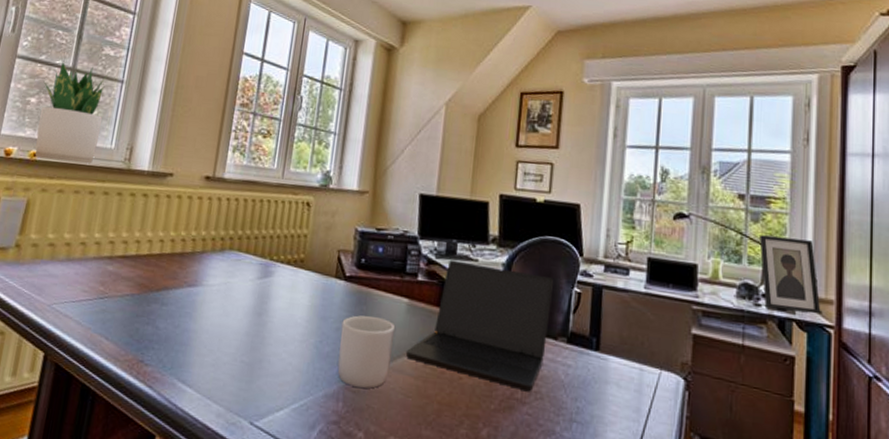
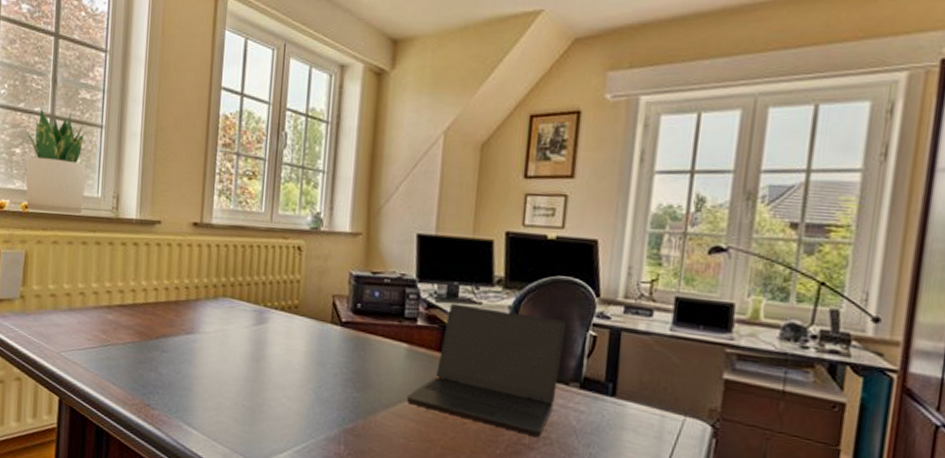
mug: present [337,315,396,388] -> none [337,361,395,432]
picture frame: present [759,235,821,314] -> none [812,269,884,357]

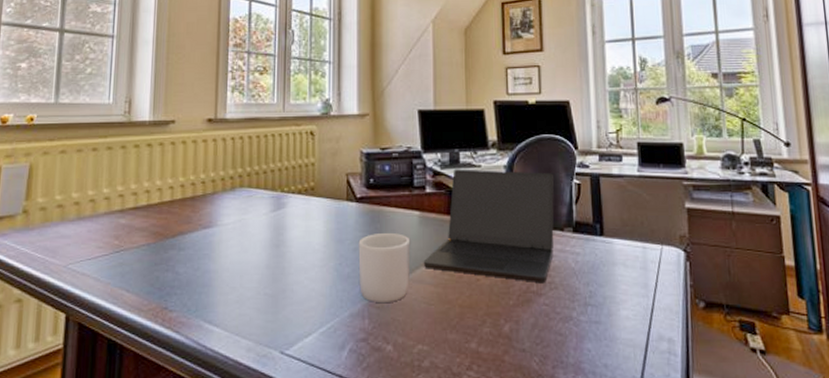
planter: present [24,109,88,214] -> none [31,24,99,122]
mug: none [337,361,395,432] -> present [358,232,411,302]

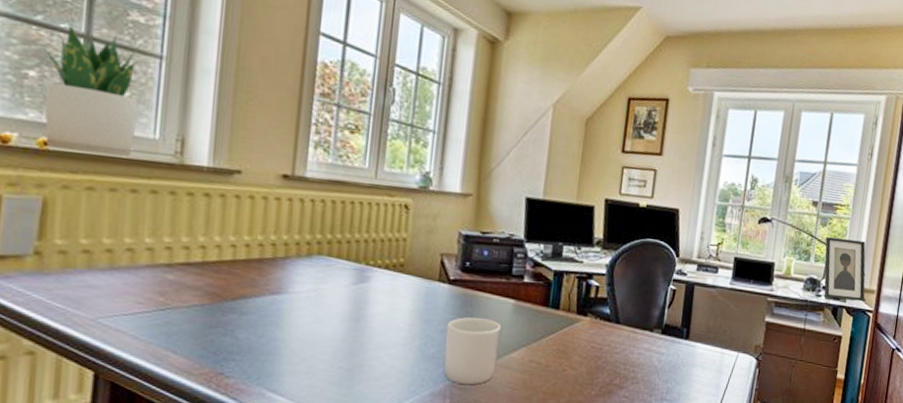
planter: none [31,24,99,122] -> present [43,26,142,157]
laptop: present [424,169,554,282] -> none [513,262,652,377]
picture frame: none [735,108,798,175] -> present [824,237,866,302]

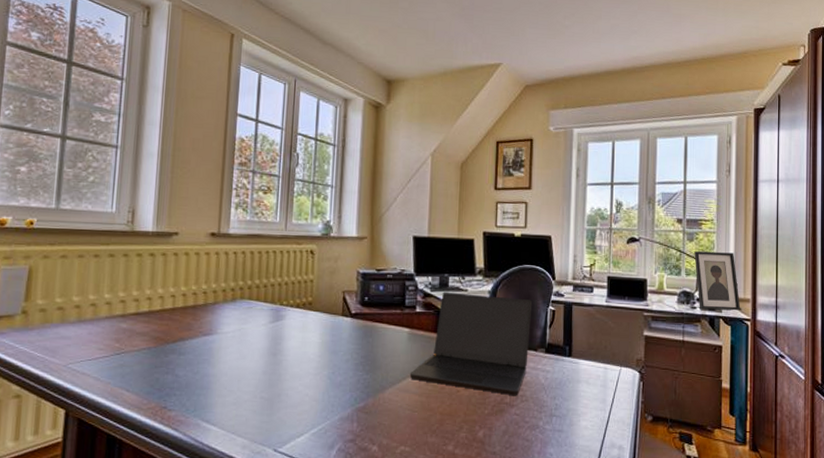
planter: present [43,26,142,157] -> none [31,129,103,229]
mug: present [443,317,502,385] -> none [350,346,399,408]
laptop: none [513,262,652,377] -> present [410,292,532,395]

